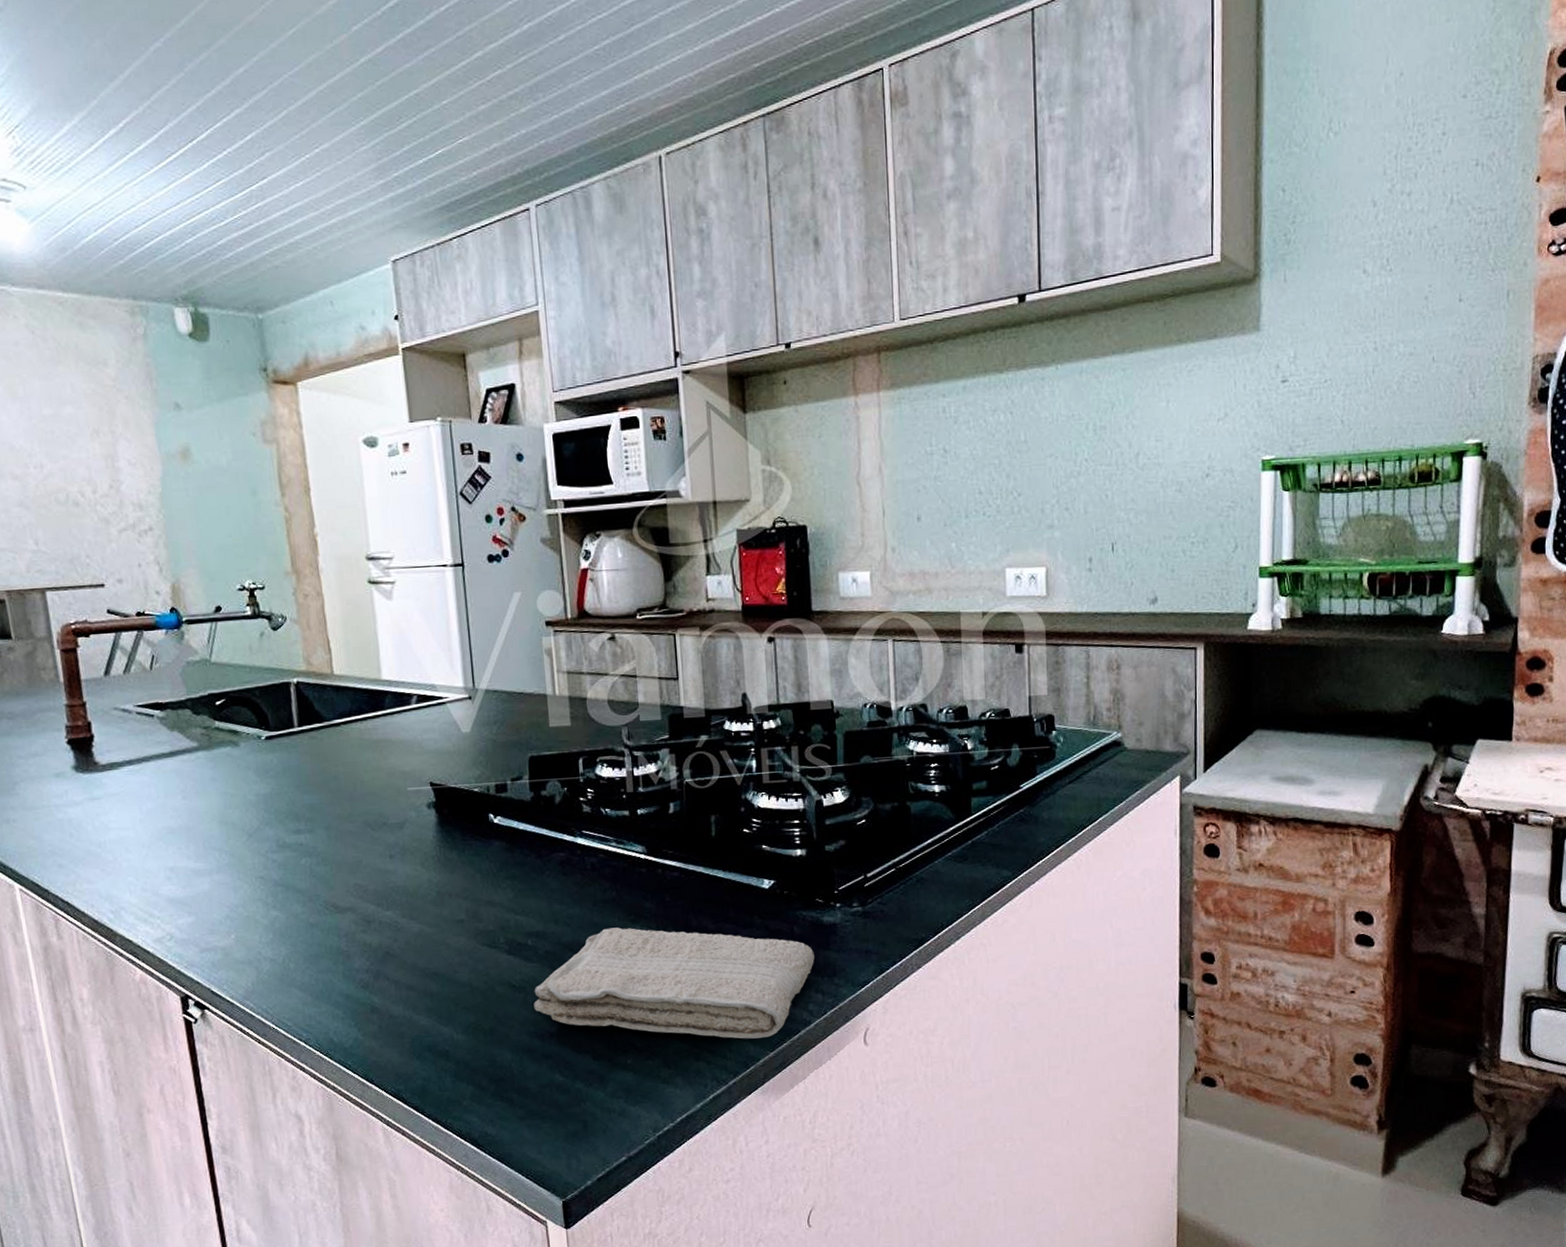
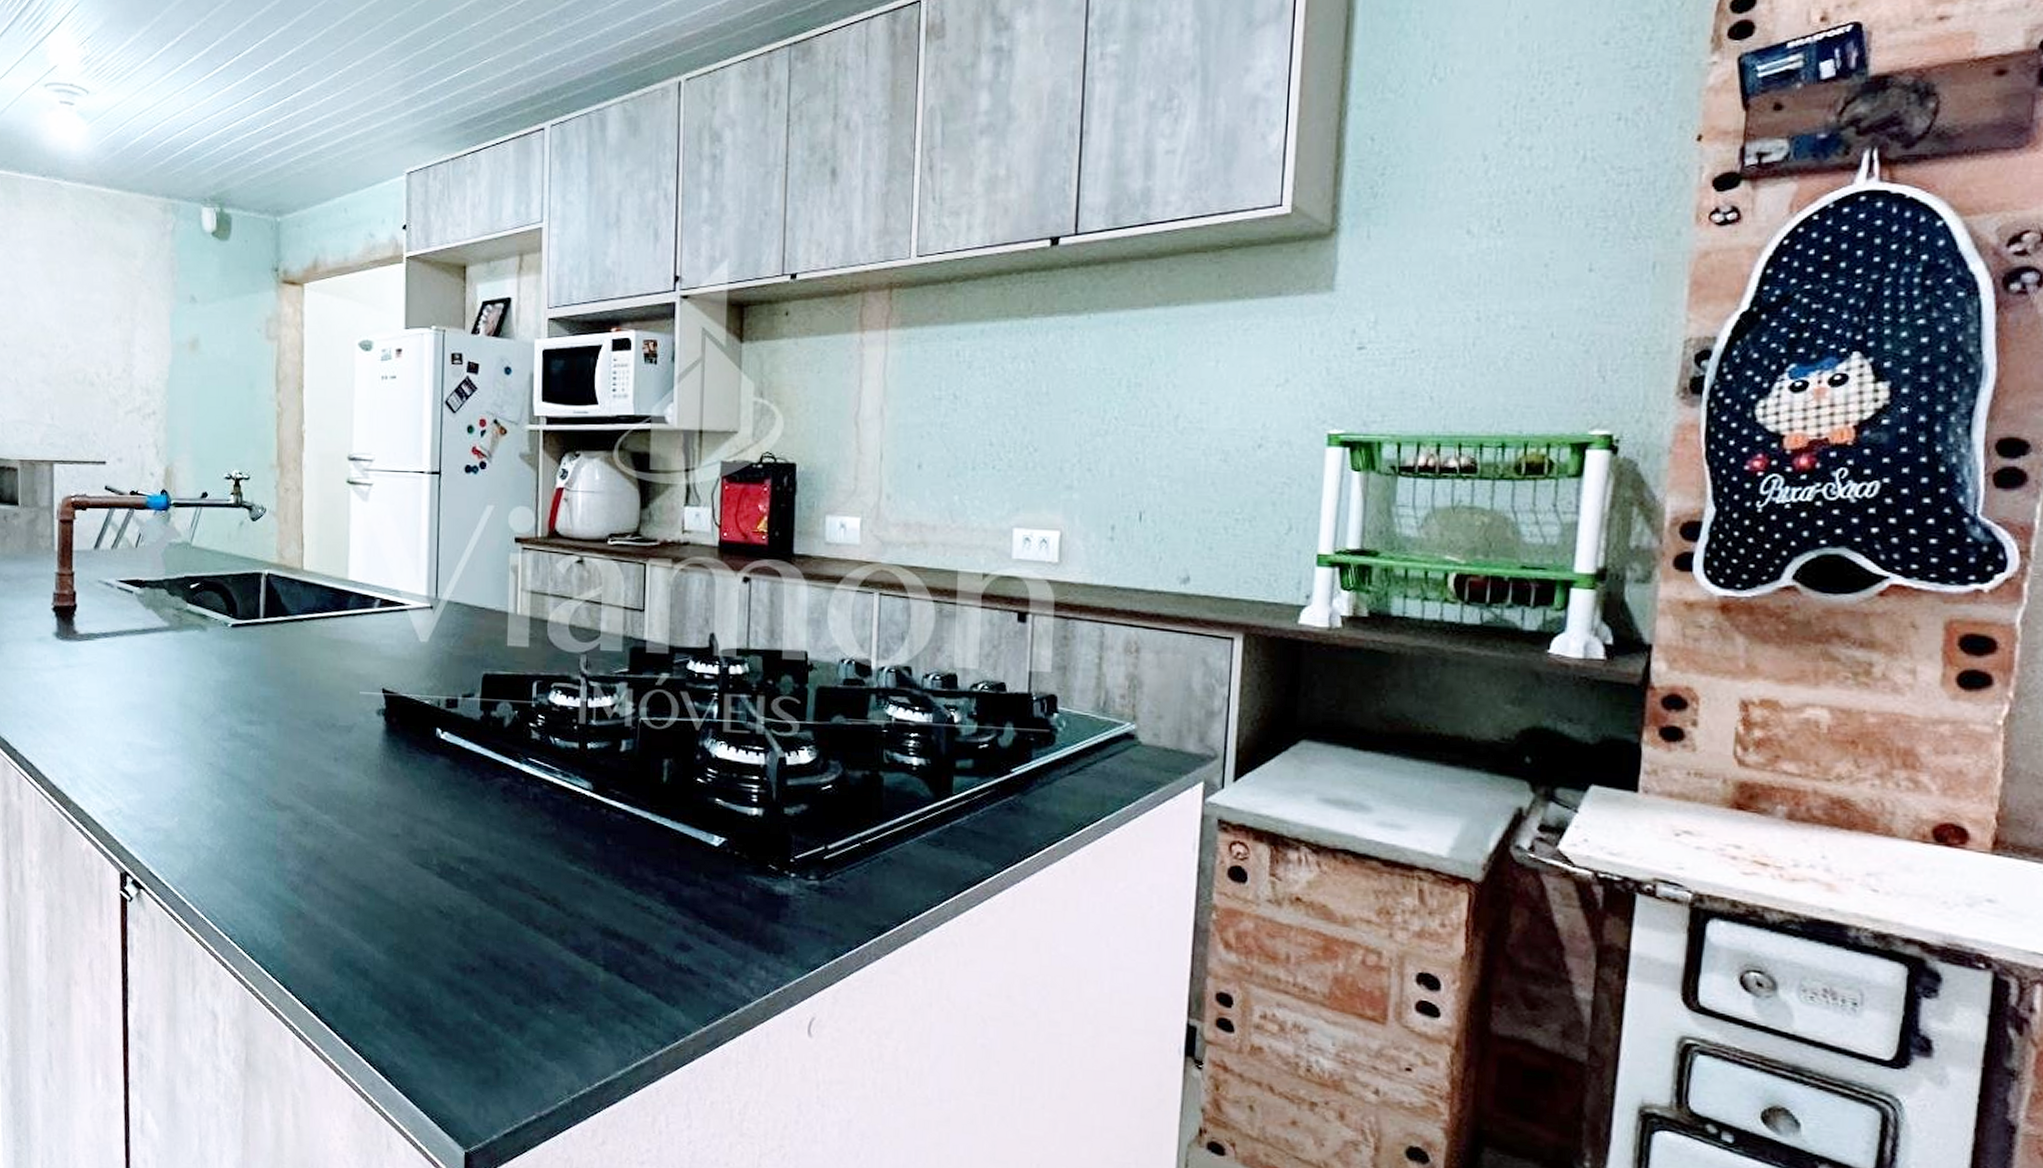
washcloth: present [534,927,815,1039] -> none [459,864,761,1010]

